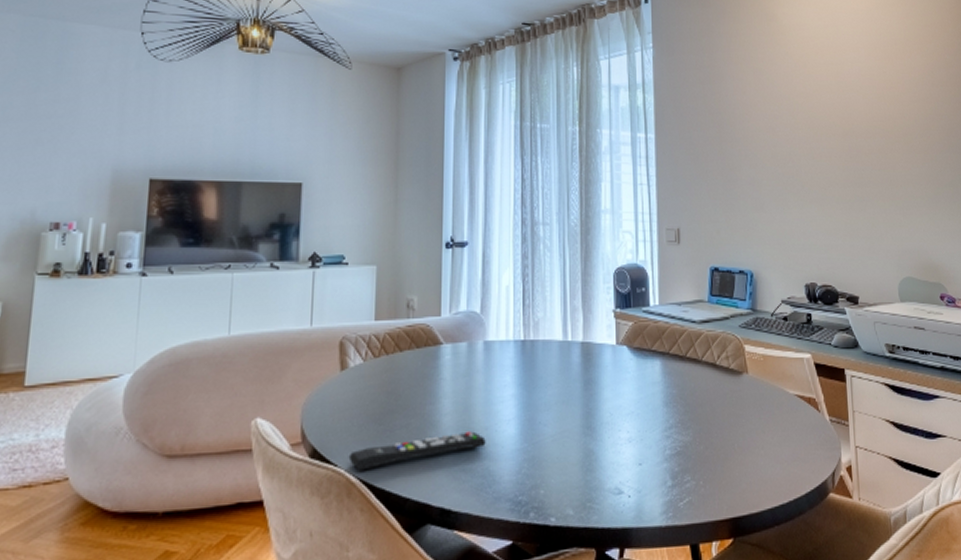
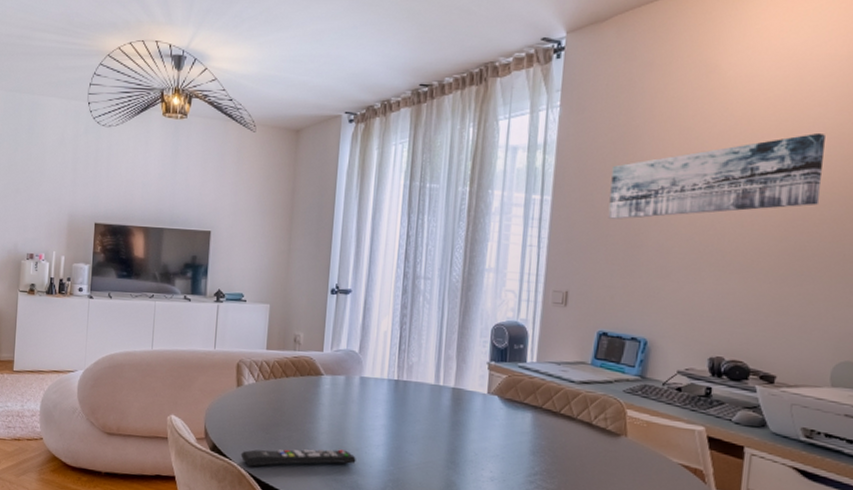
wall art: none [704,74,866,155] -> present [608,132,825,220]

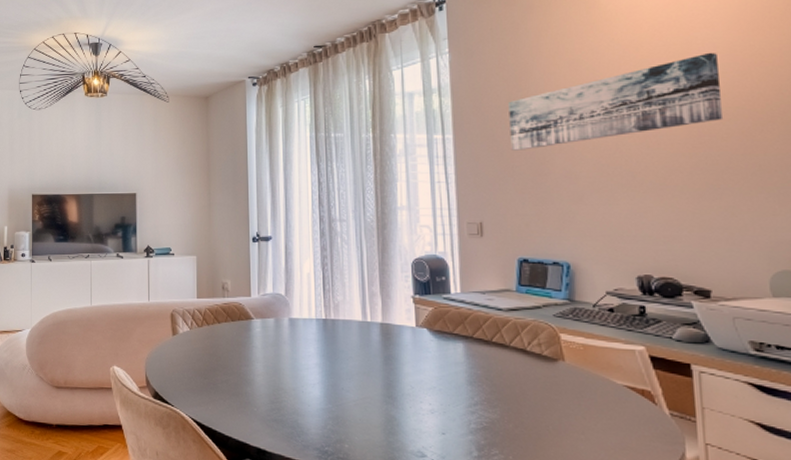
remote control: present [240,449,356,467] -> none [182,390,294,412]

